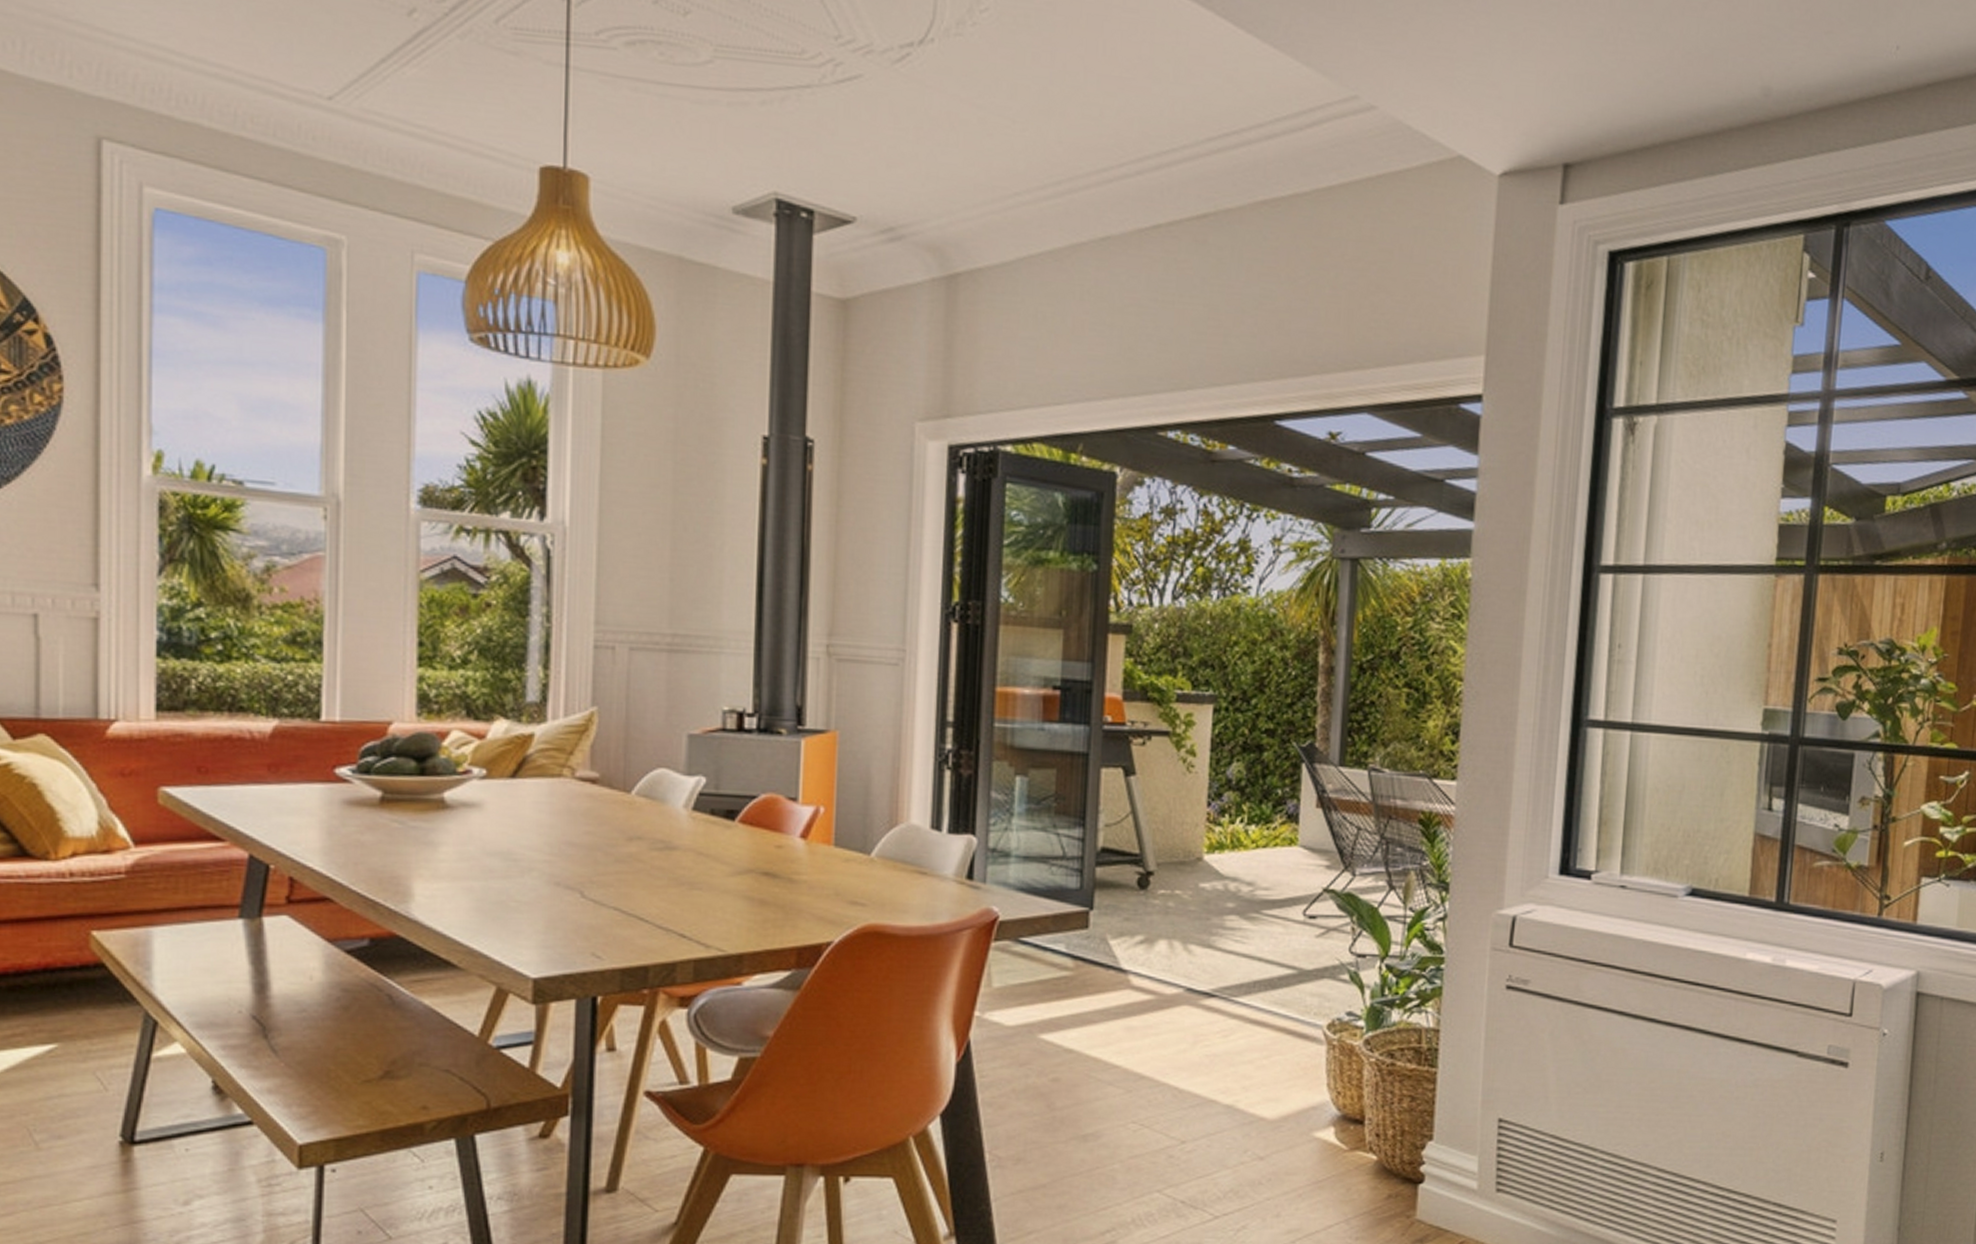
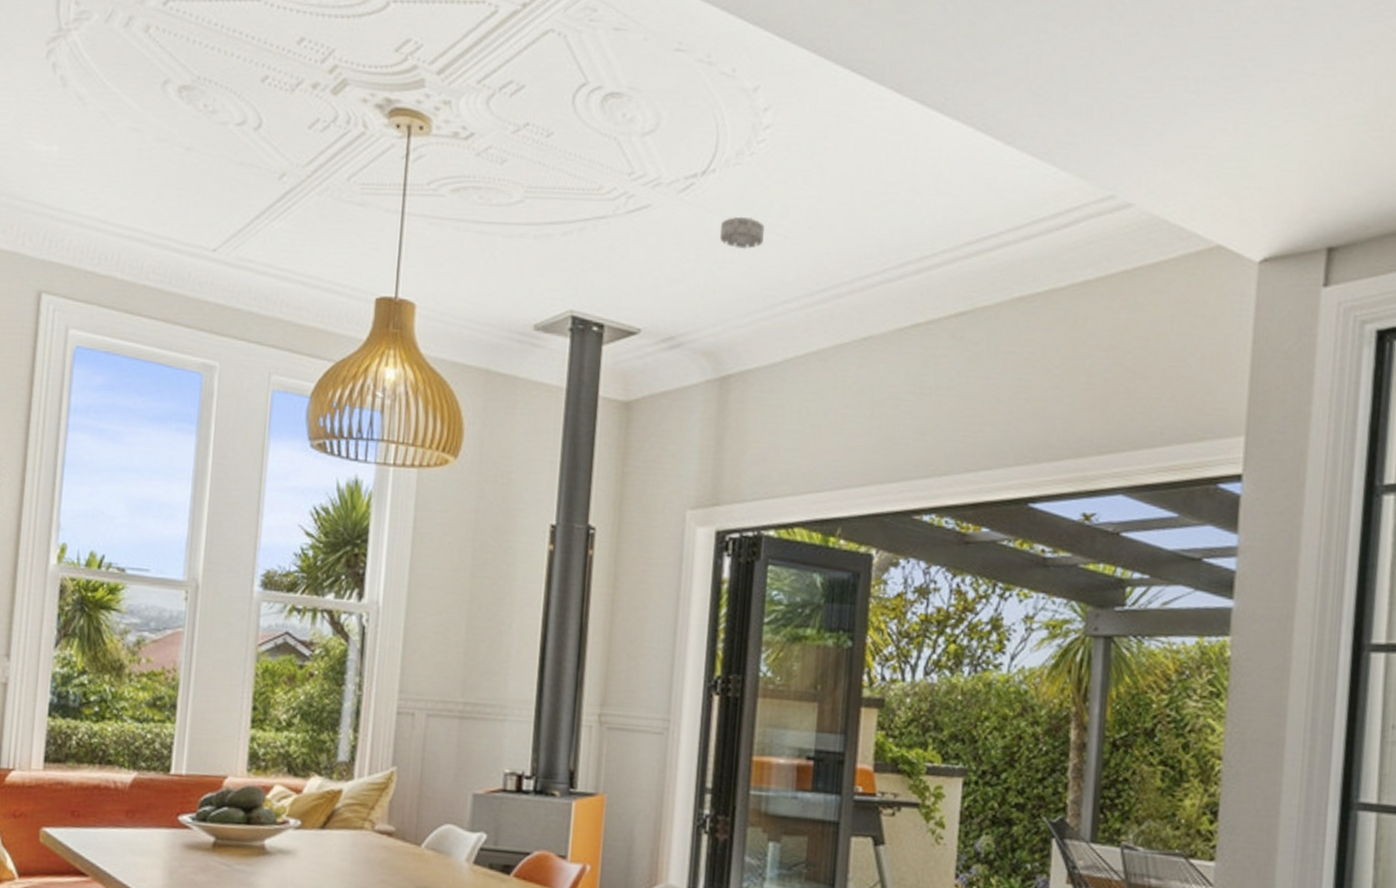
smoke detector: none [942,94,992,133] -> present [720,216,766,250]

